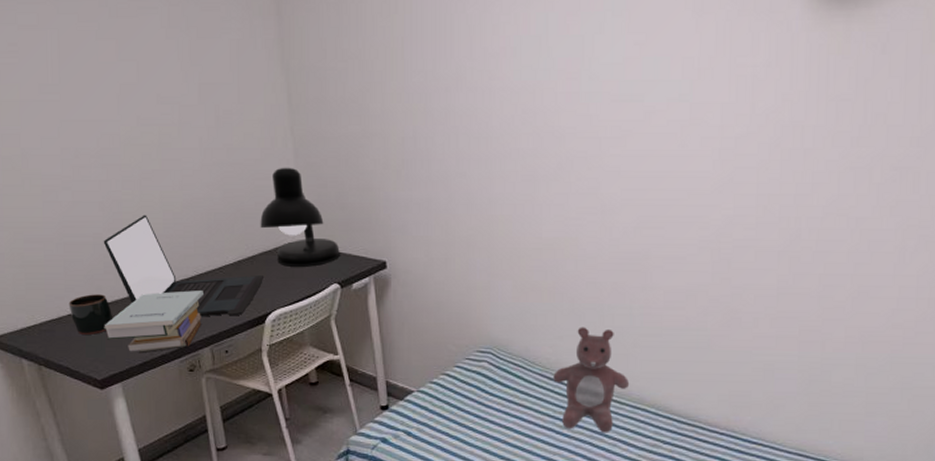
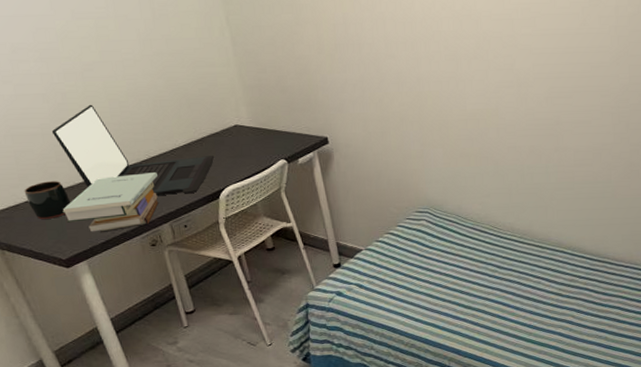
desk lamp: present [260,167,340,267] -> none [205,54,284,146]
stuffed animal: present [553,327,630,433] -> none [484,185,549,273]

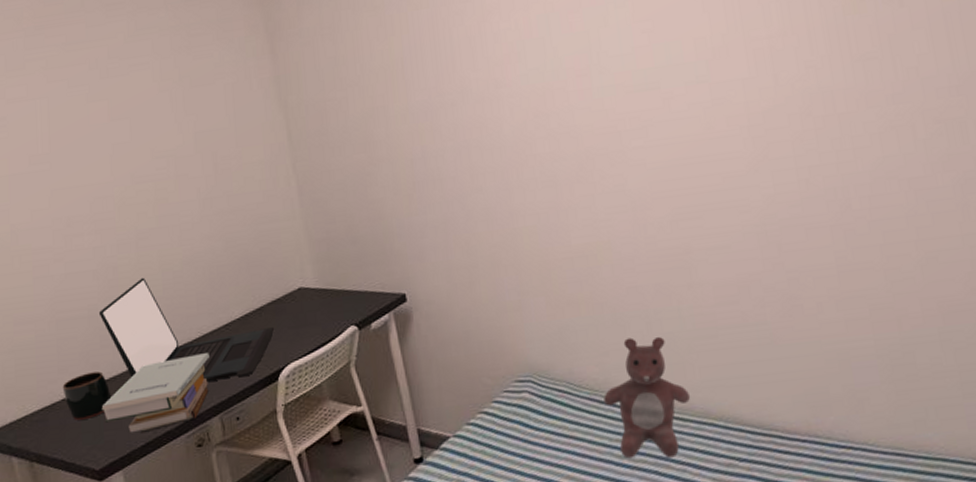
stuffed animal: none [484,185,549,273] -> present [603,336,691,459]

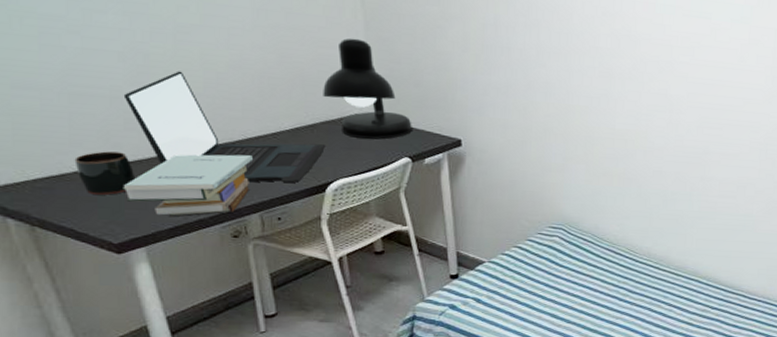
desk lamp: none [266,206,355,314] -> present [323,38,412,140]
stuffed animal: present [603,336,691,459] -> none [619,209,686,300]

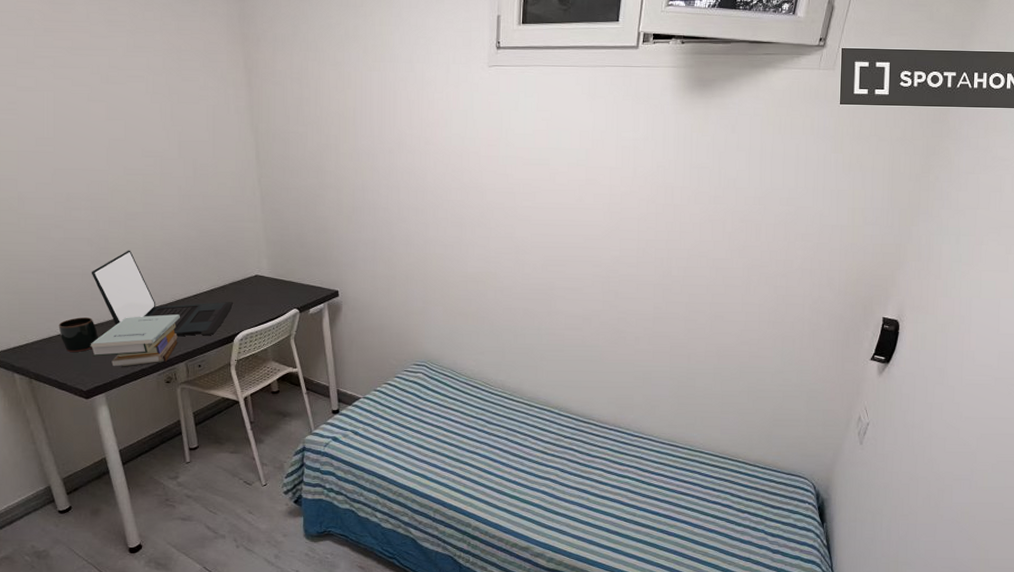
desk lamp: present [323,38,412,140] -> none [231,212,299,295]

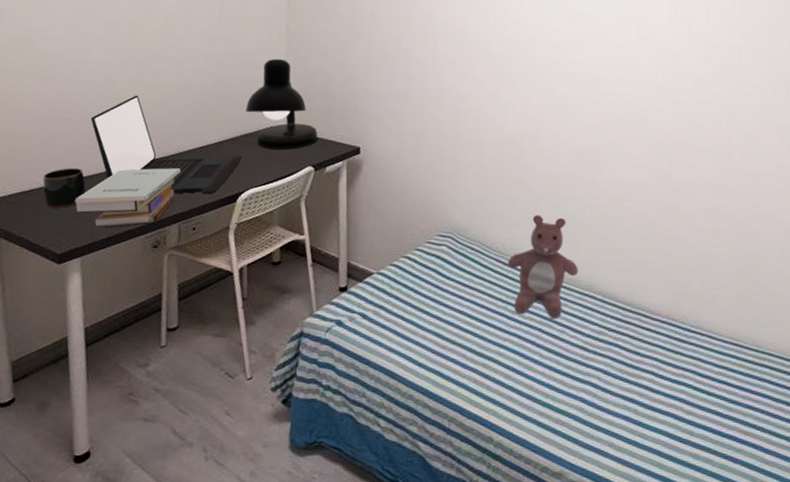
desk lamp: none [231,212,299,295] -> present [245,58,318,150]
stuffed animal: none [476,344,538,430] -> present [508,214,579,319]

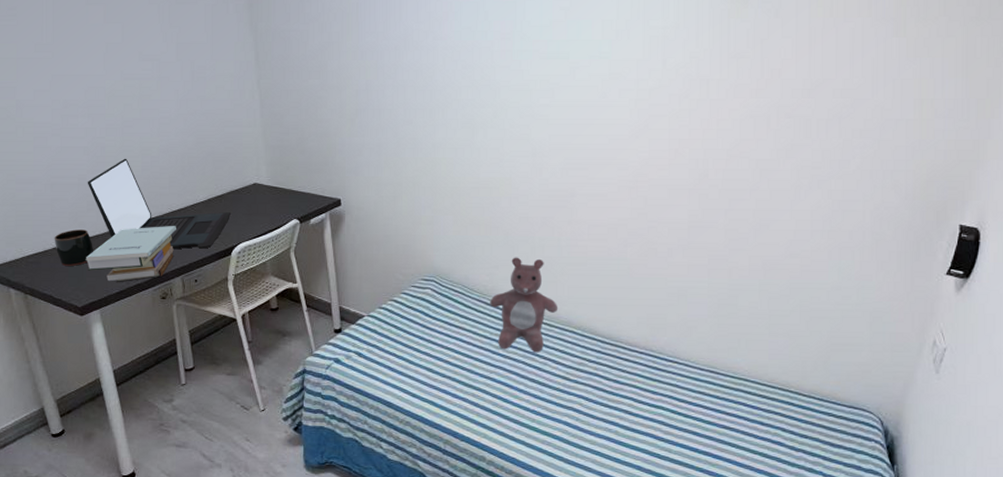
desk lamp: present [245,58,318,150] -> none [229,116,300,204]

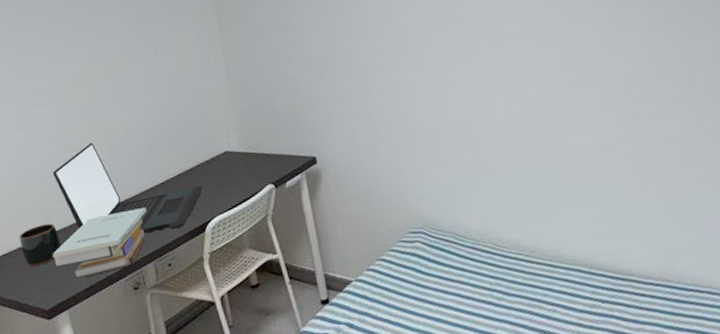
stuffed animal: present [490,257,559,353] -> none [485,193,560,301]

